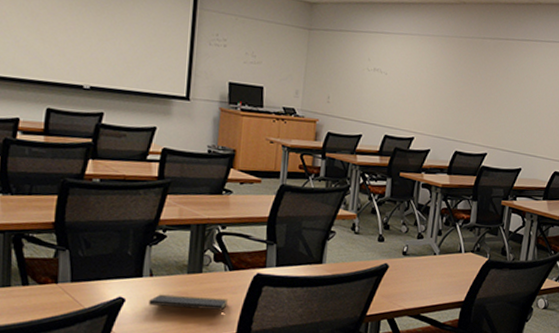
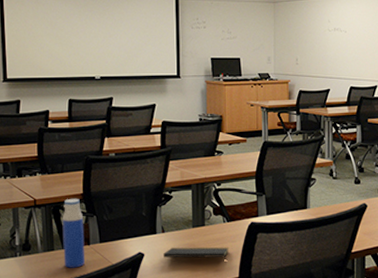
water bottle: none [22,226,53,309] -> present [62,198,86,268]

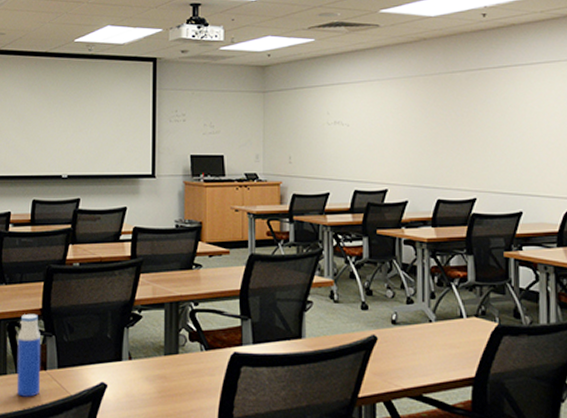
notepad: present [164,247,230,259] -> none [130,378,207,397]

